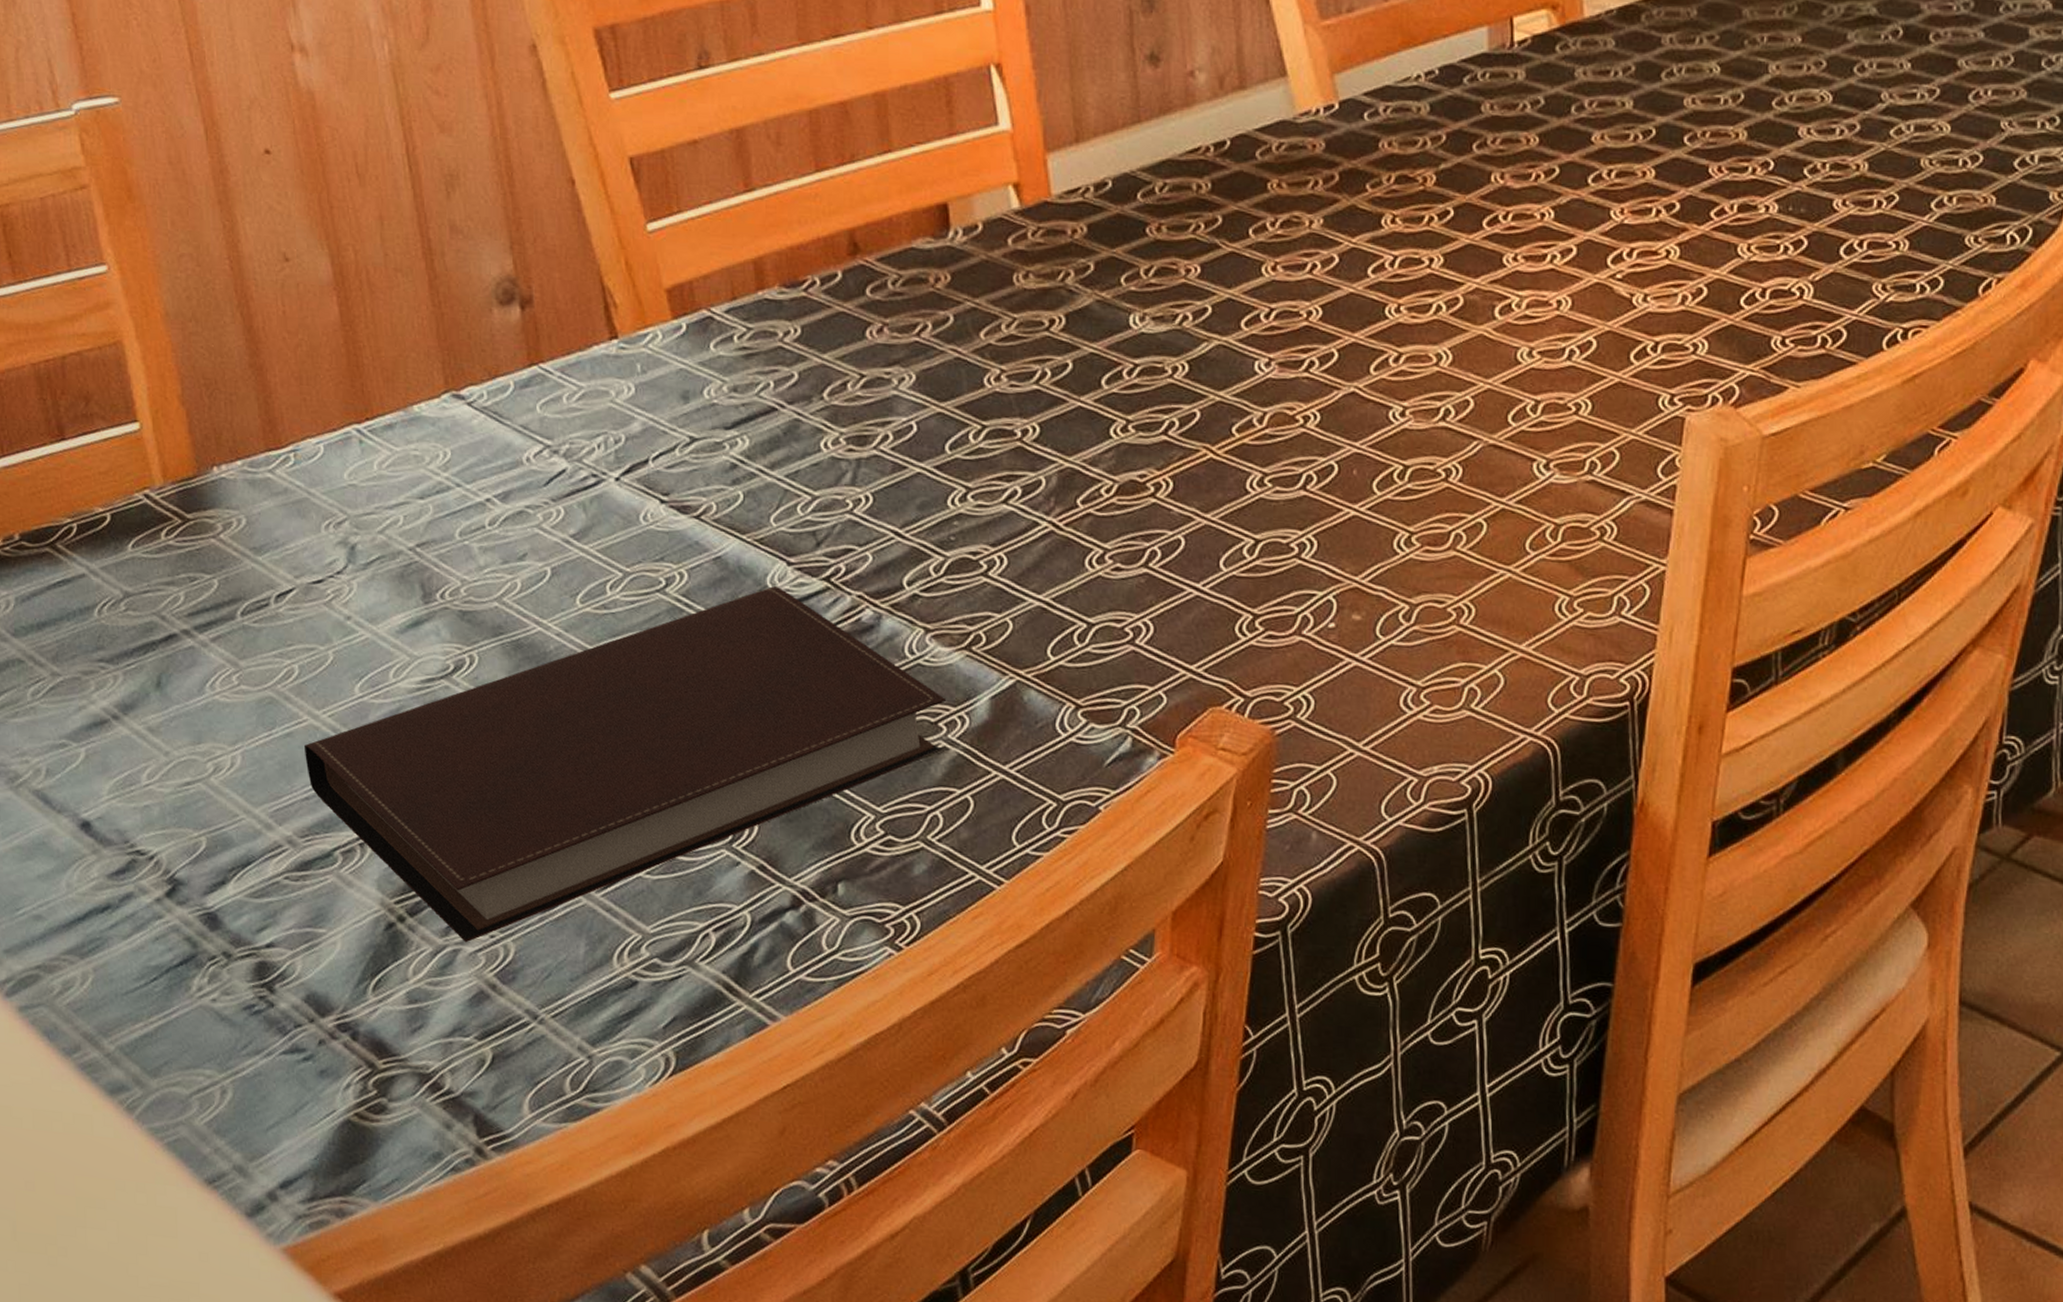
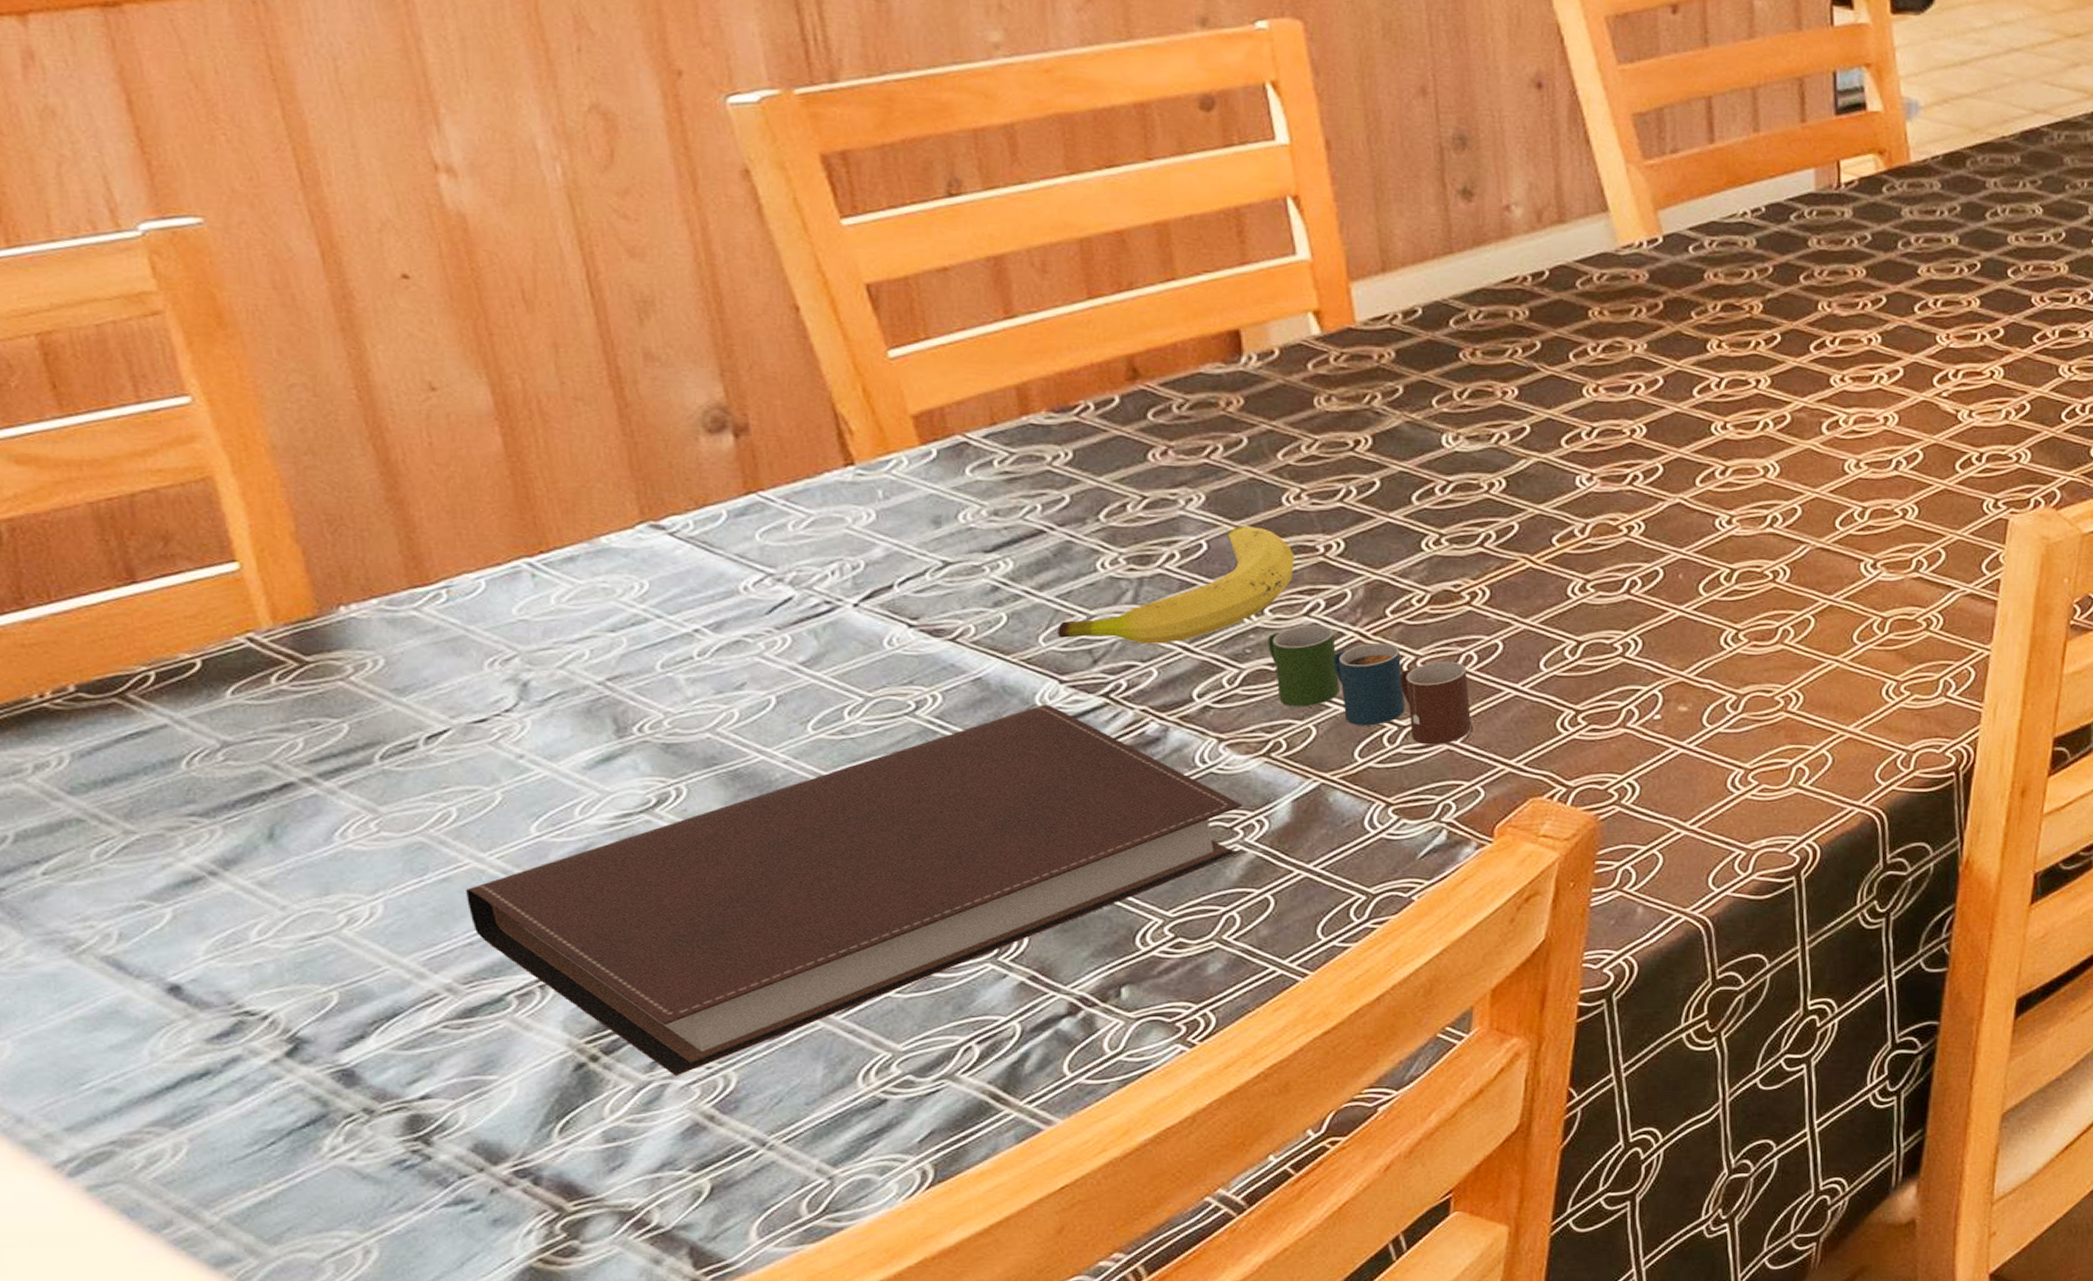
fruit: none [786,407,995,528] -> present [1058,526,1295,644]
cup: none [970,513,1155,646] -> present [1267,625,1471,745]

